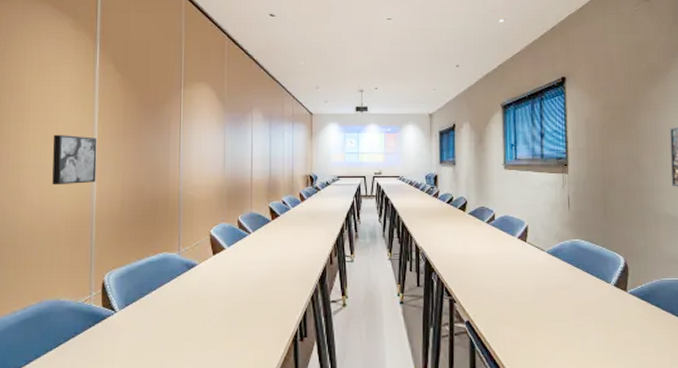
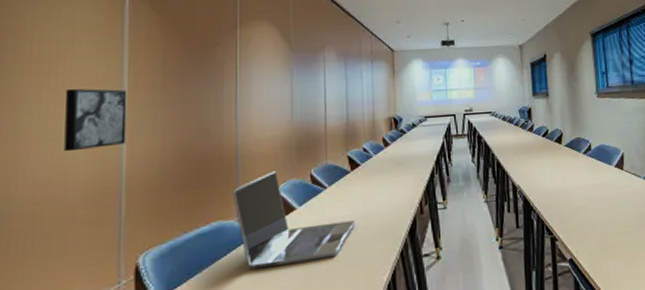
laptop: none [175,215,274,296] -> present [232,171,355,270]

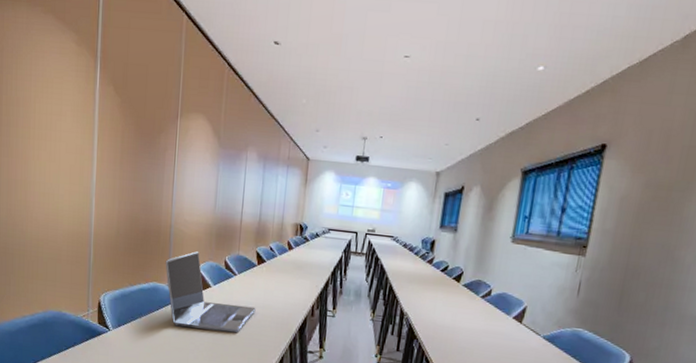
wall art: present [64,88,127,152] -> none [55,154,96,207]

